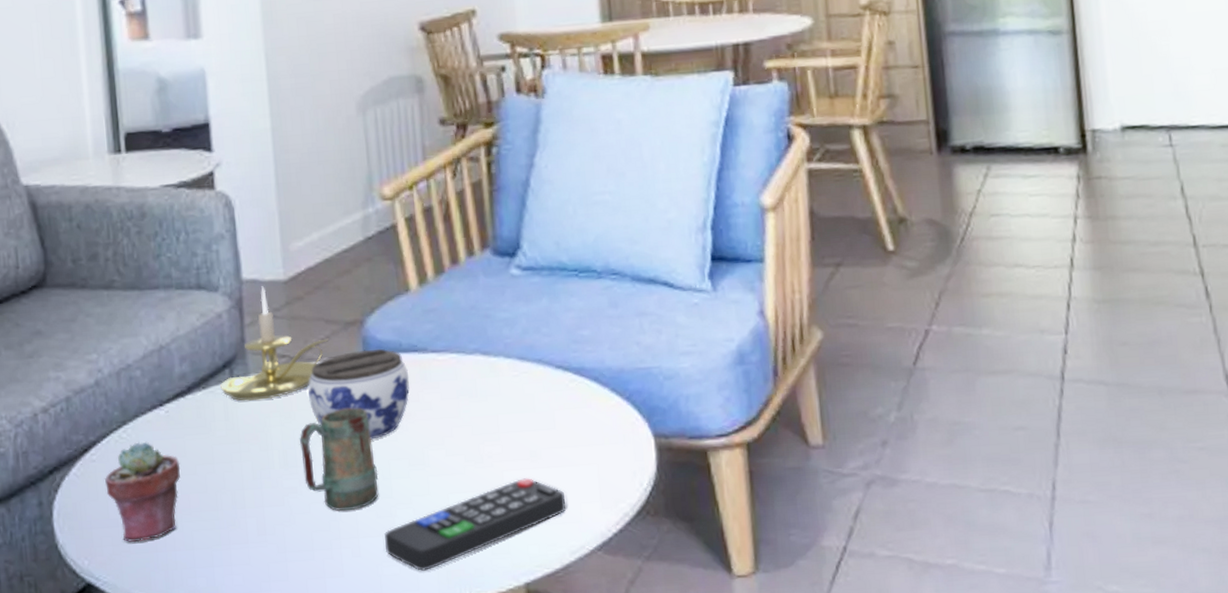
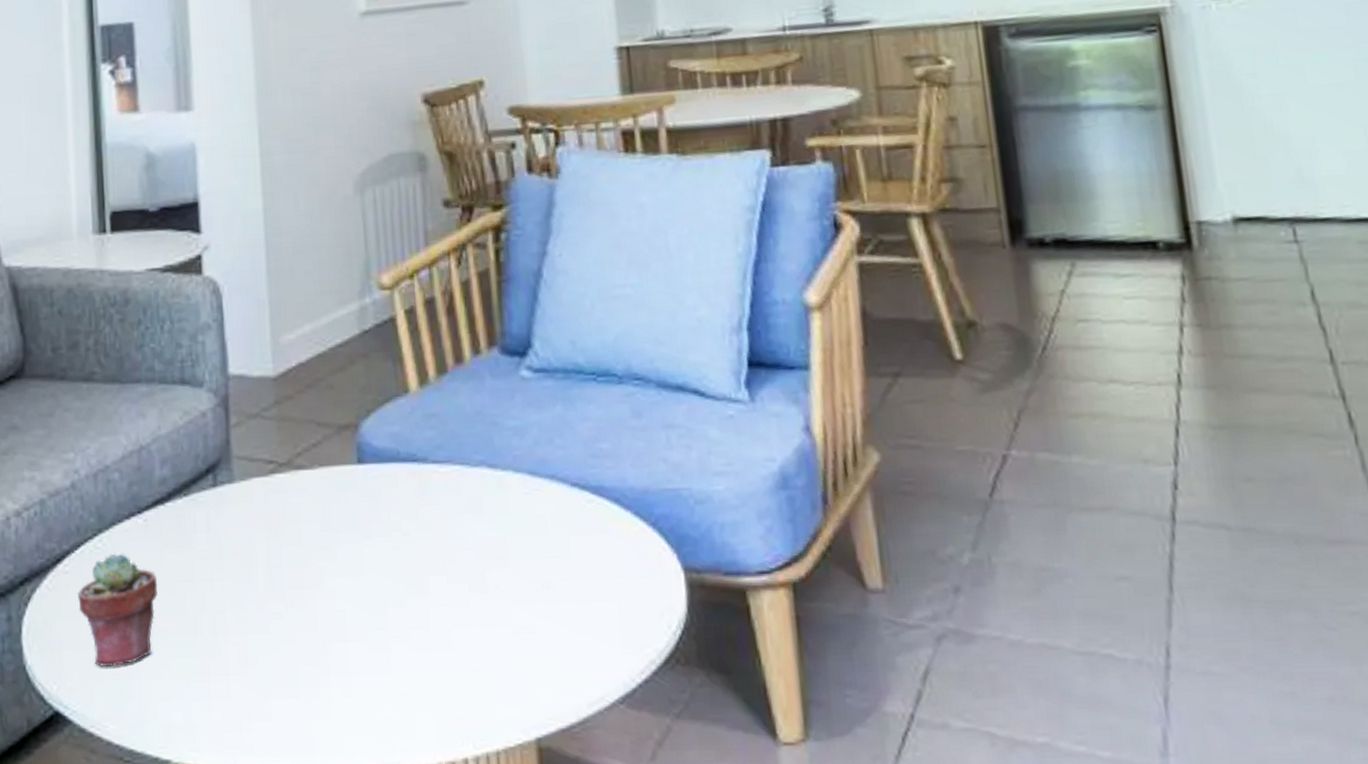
candle holder: present [220,286,329,401] -> none [203,382,320,511]
mug: present [299,407,379,512] -> none [286,523,372,643]
jar: present [307,348,410,440] -> none [296,457,408,561]
remote control: present [385,478,565,572] -> none [378,613,582,718]

